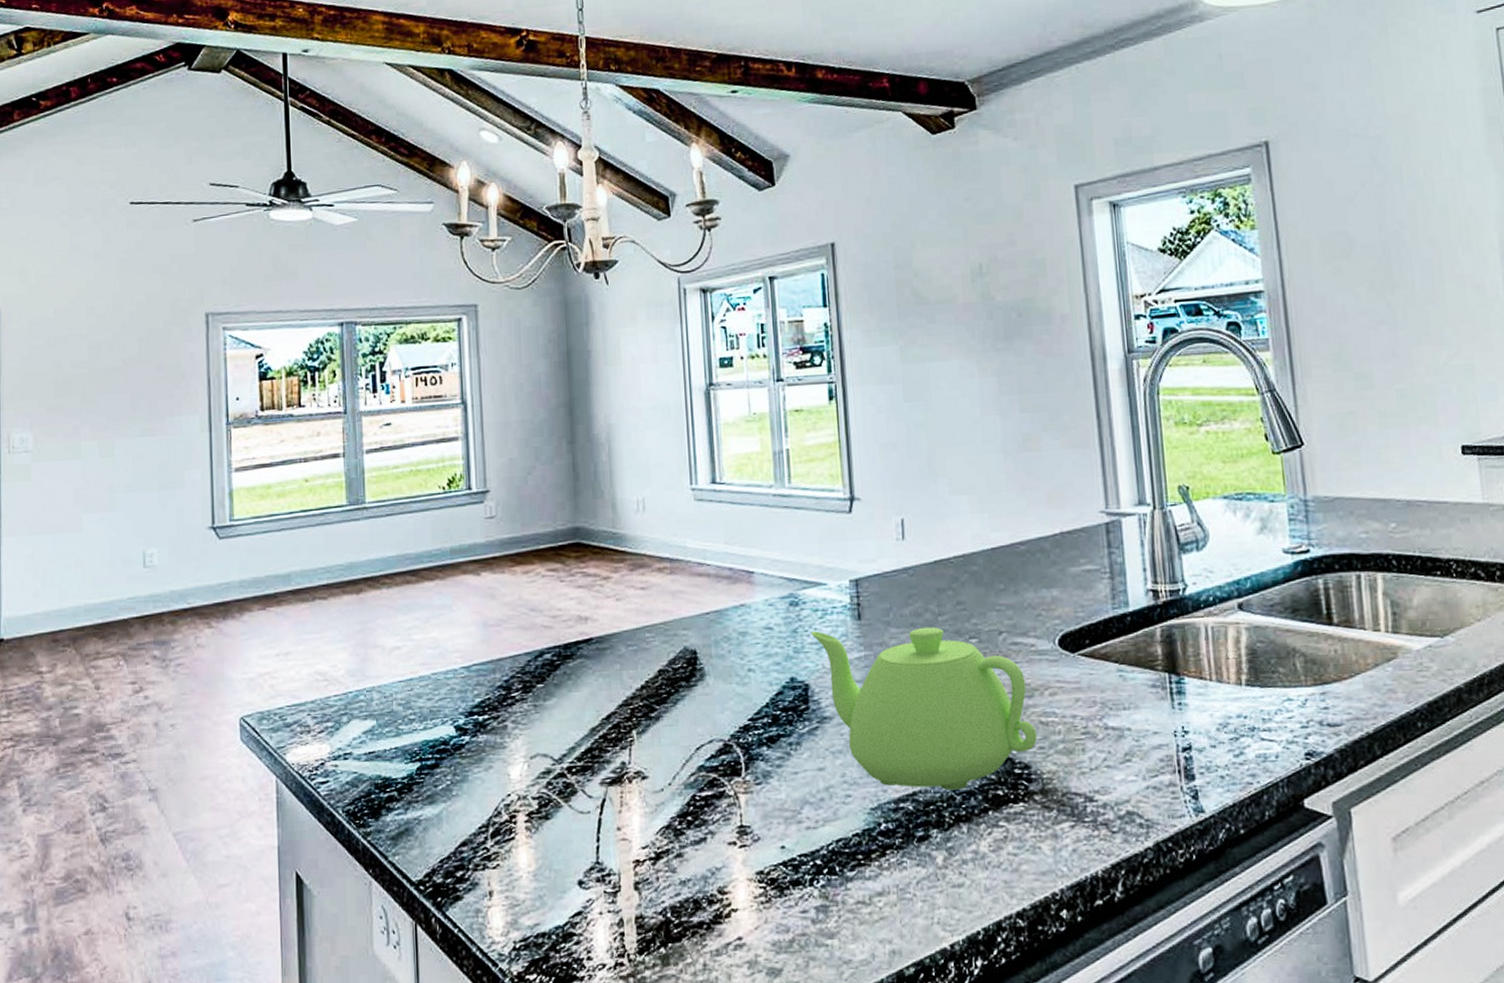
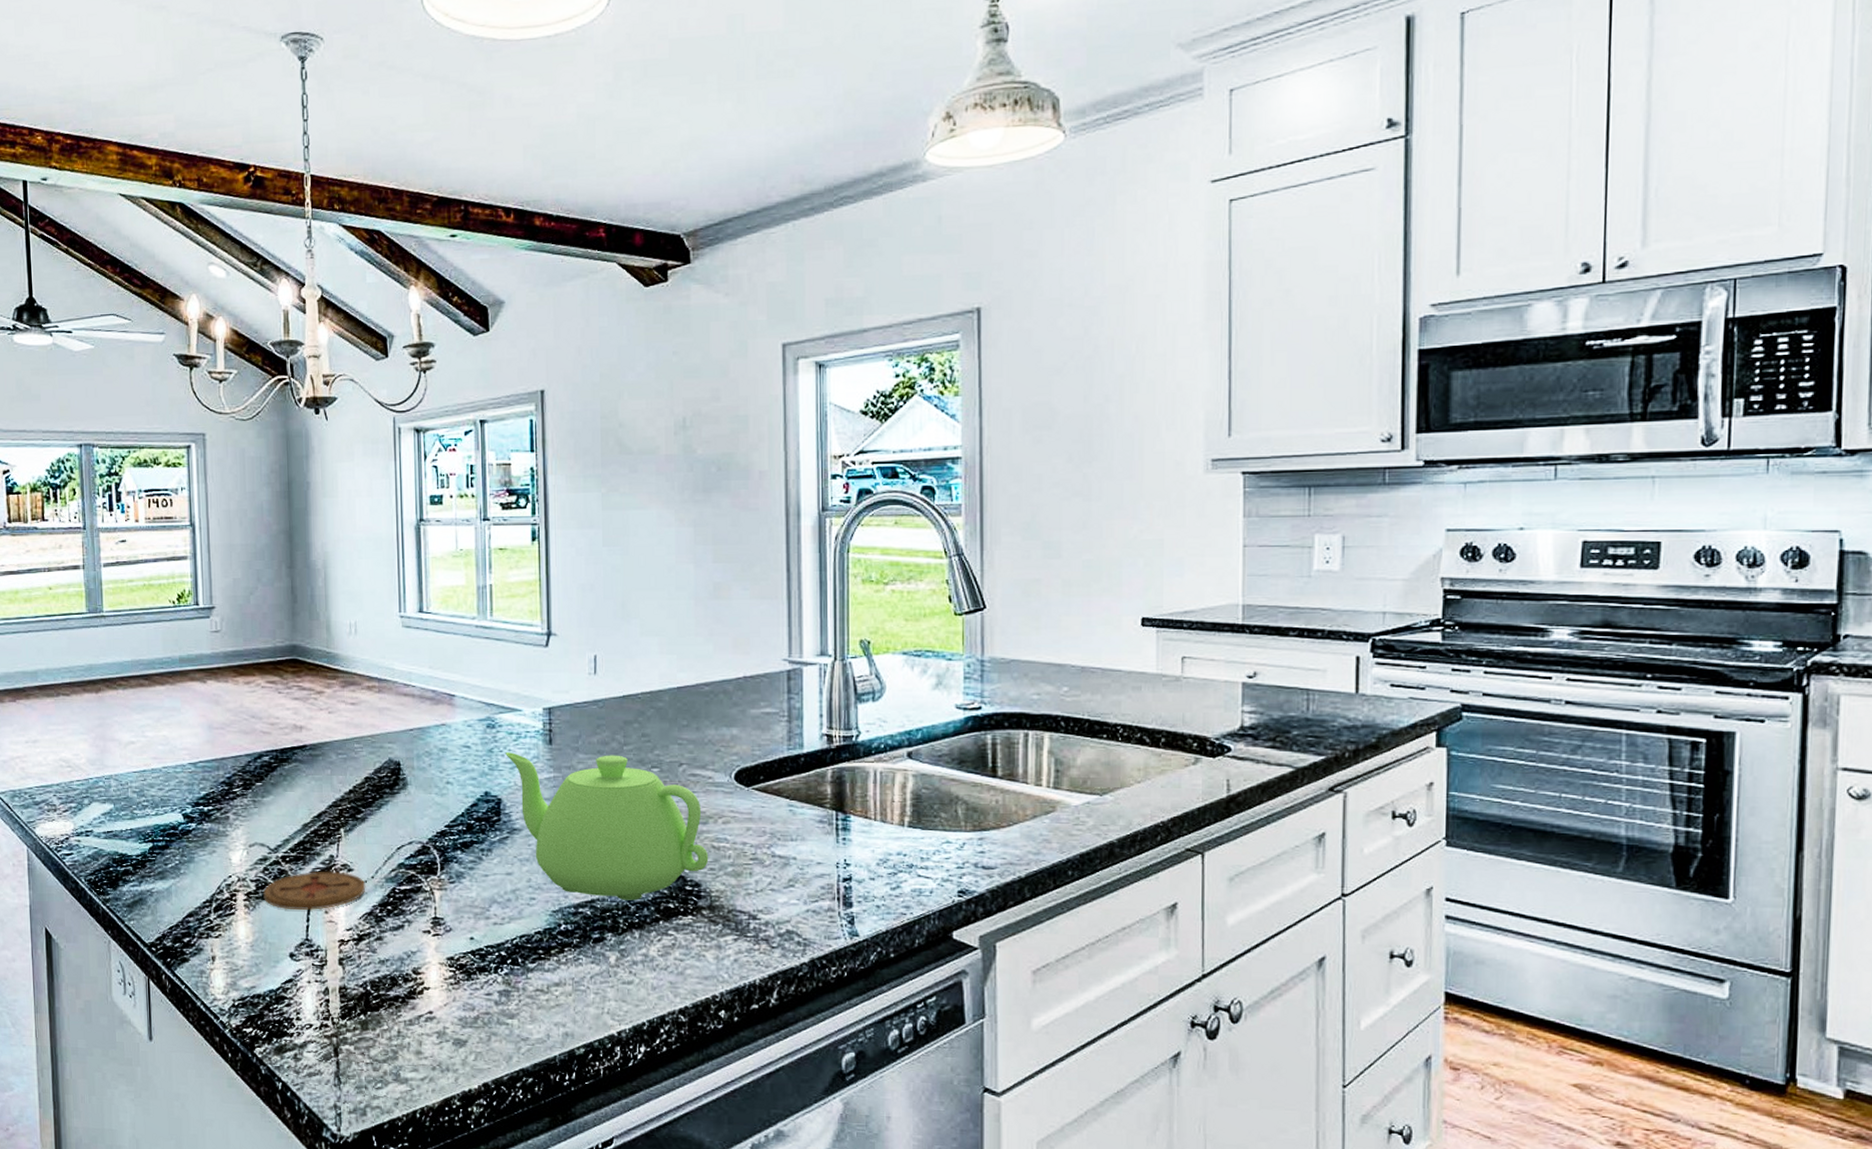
coaster: none [547,780,663,830] -> present [263,871,366,911]

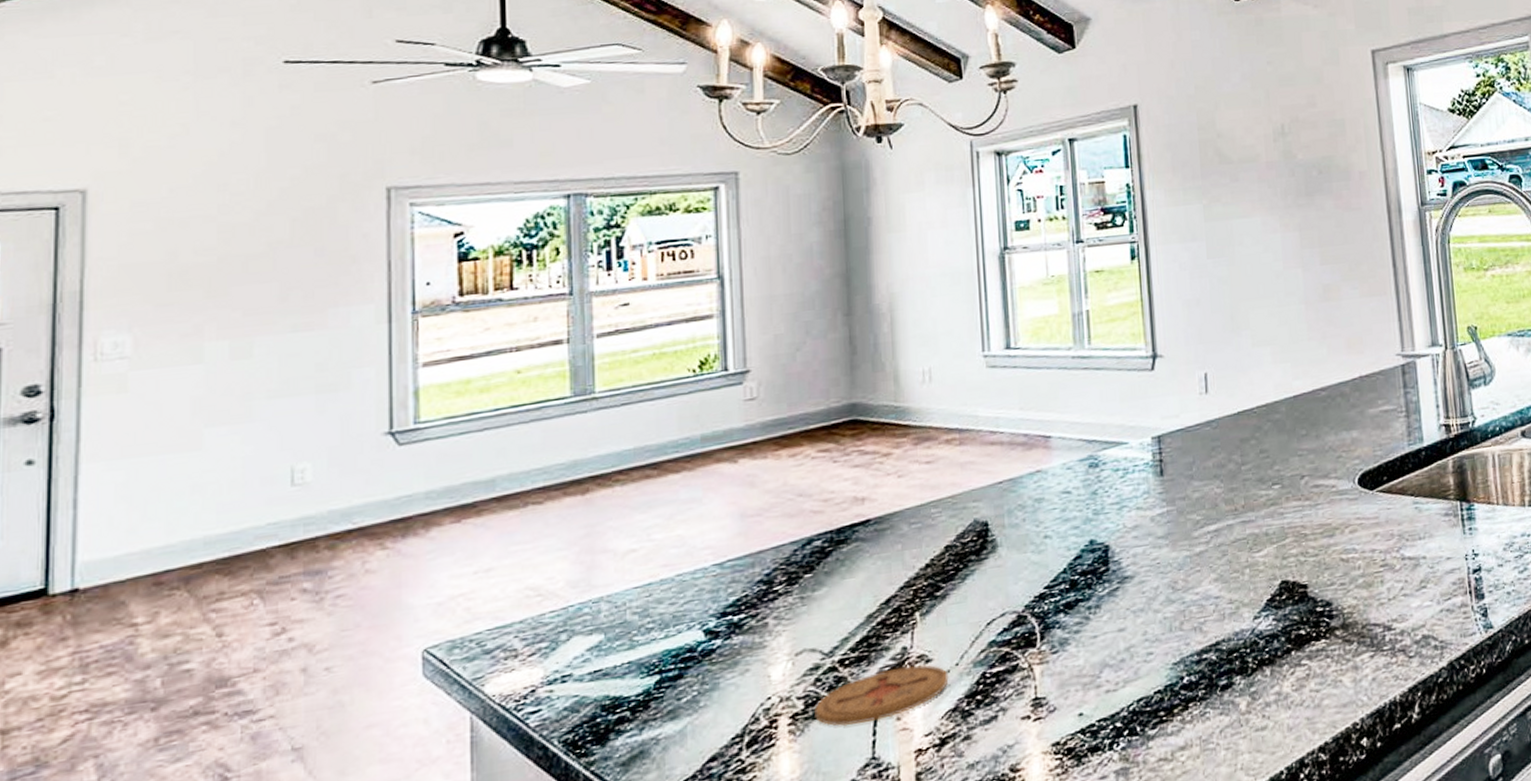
teapot: present [505,752,709,900] -> none [1111,476,1338,639]

